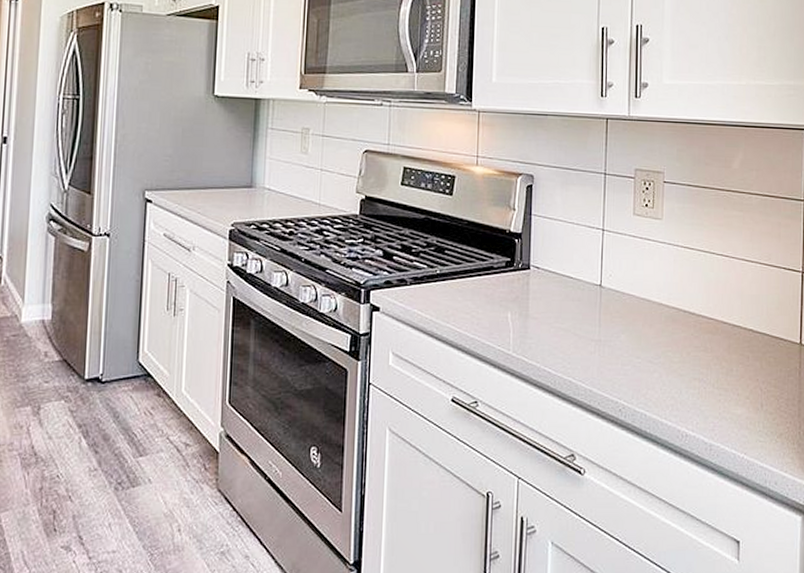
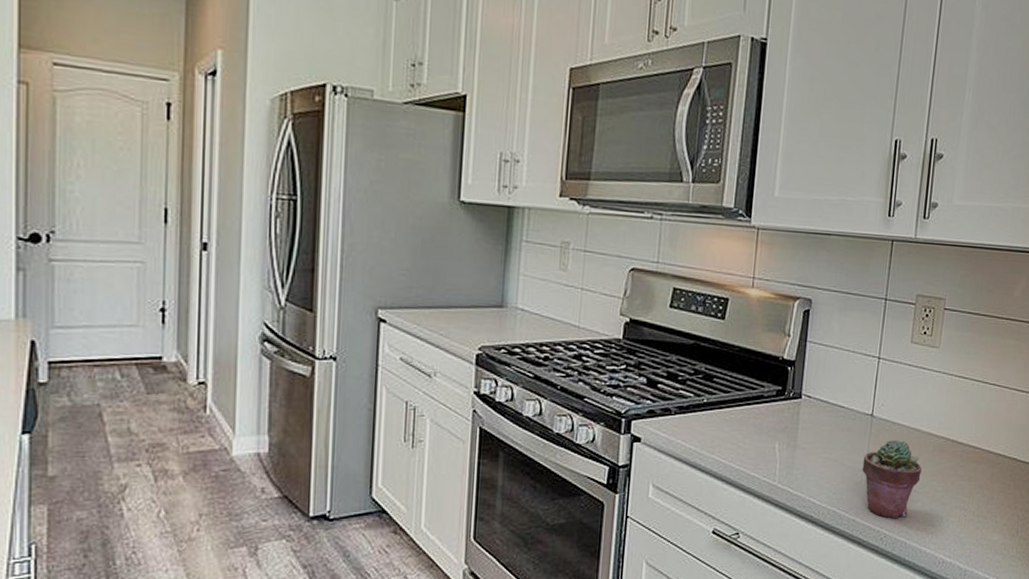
potted succulent: none [595,310,655,390] -> present [862,440,922,519]

